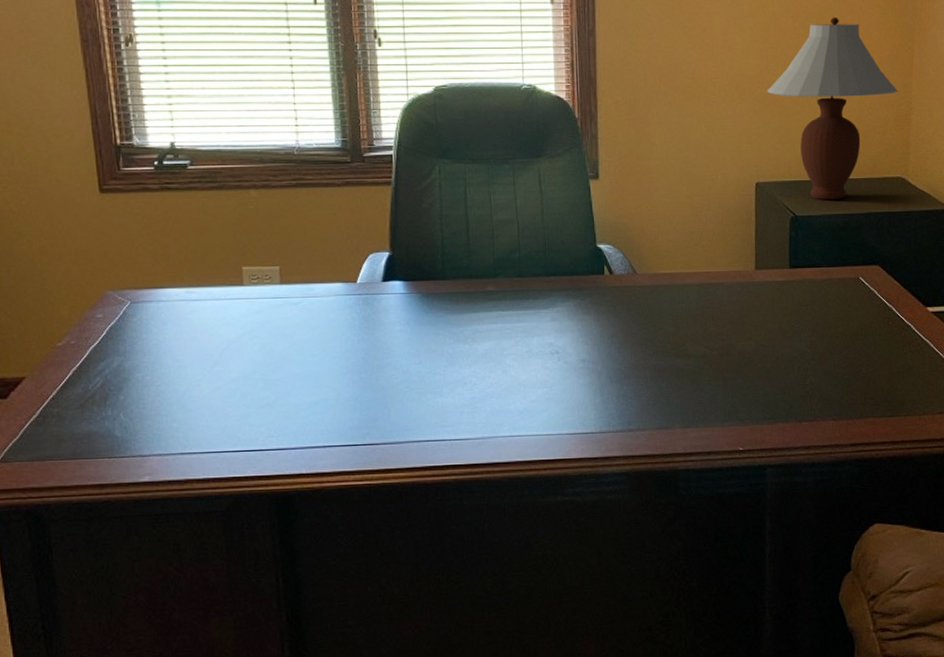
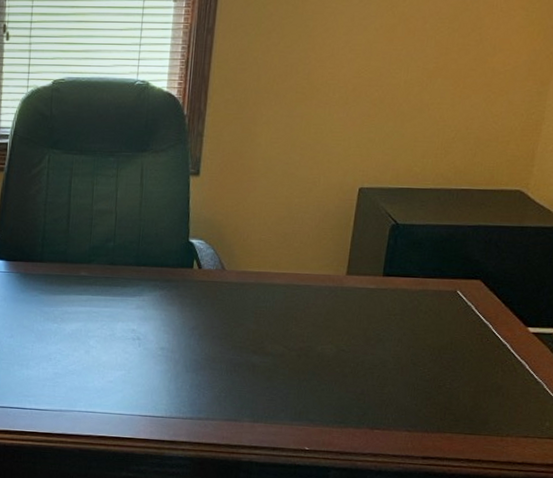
table lamp: present [766,17,898,199] -> none [384,18,531,210]

